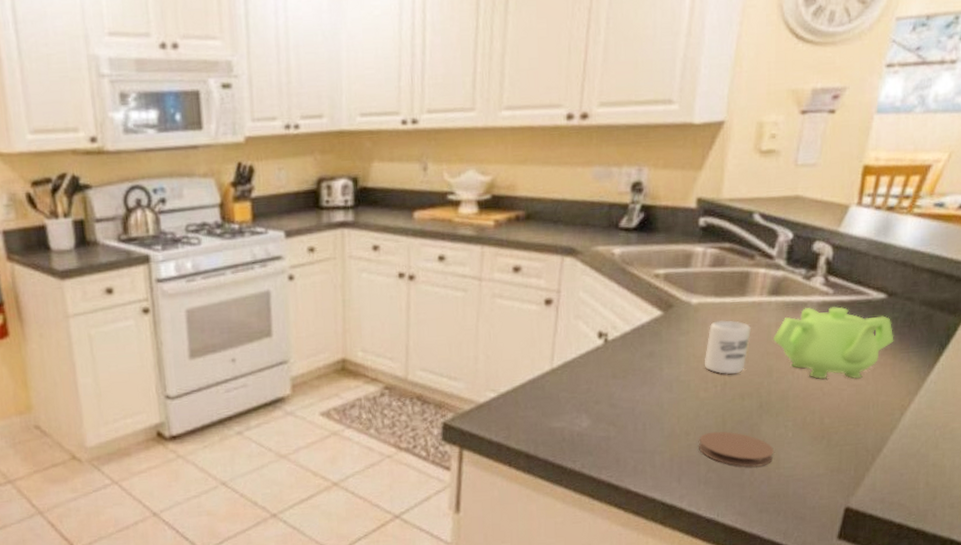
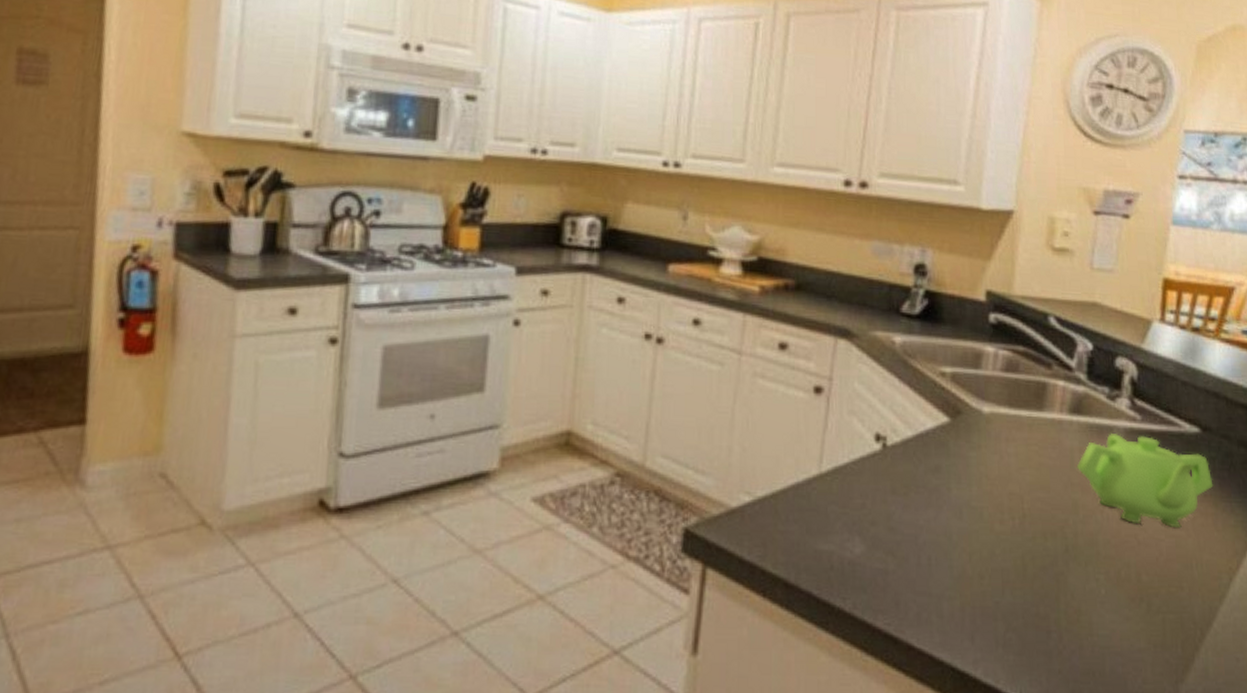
coaster: present [698,430,775,467] -> none [994,577,1086,630]
cup: present [704,320,751,375] -> none [998,437,1051,506]

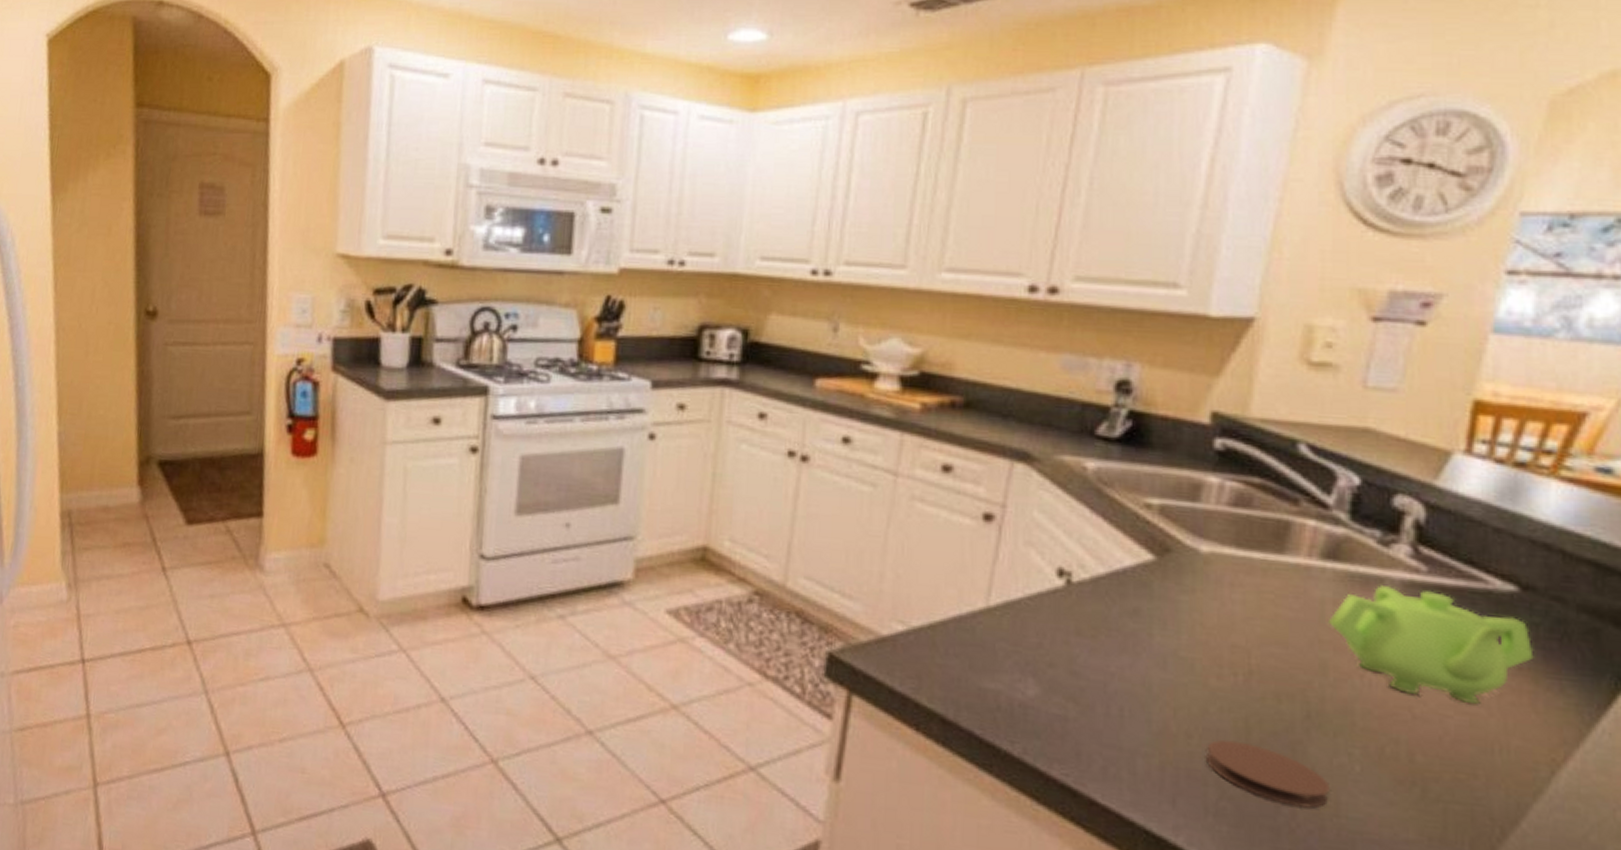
coaster: none [994,577,1086,630] -> present [1205,739,1331,808]

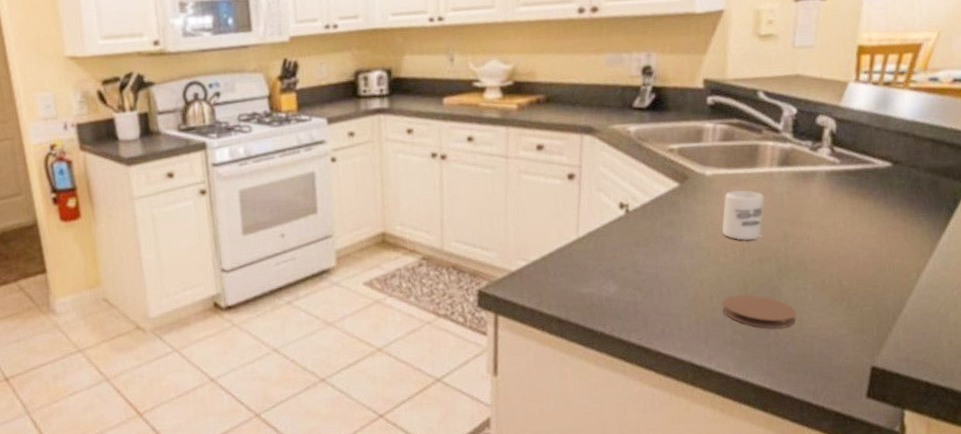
cup: none [1217,581,1293,662] -> present [722,190,764,241]
teapot: present [1327,585,1534,705] -> none [785,175,903,244]

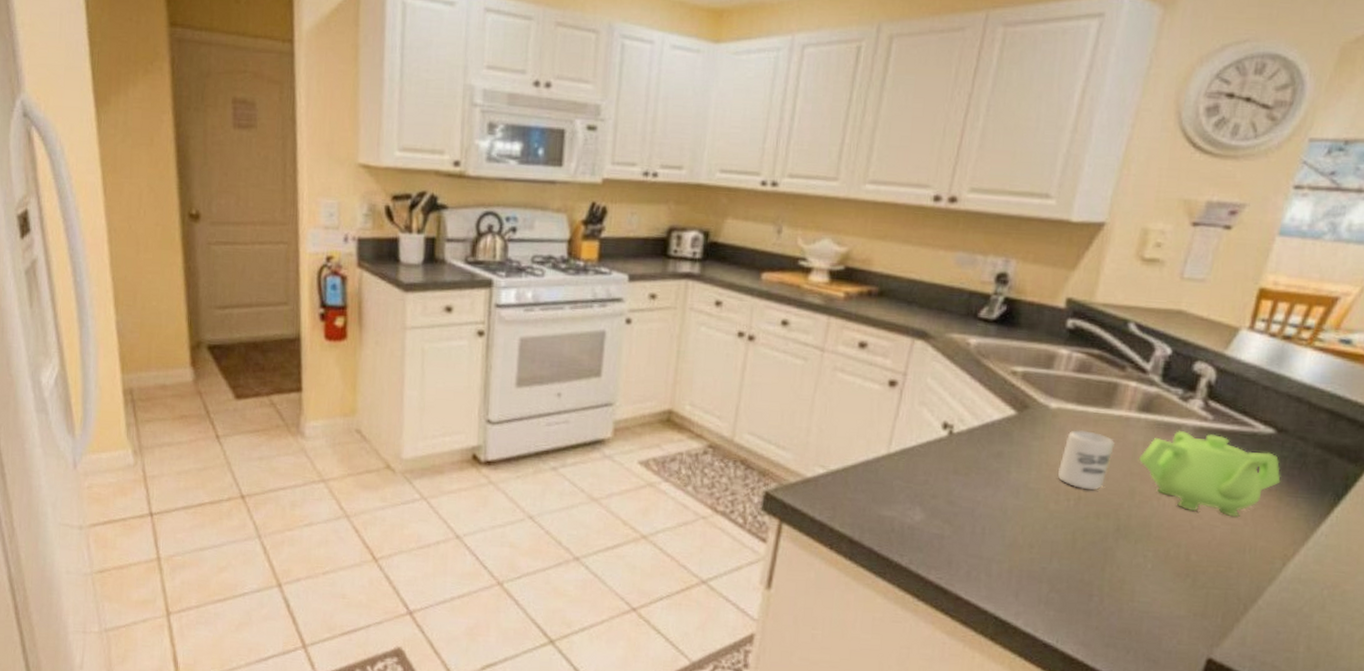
coaster: present [722,294,797,329] -> none [1042,548,1130,596]
teapot: none [785,175,903,244] -> present [1138,431,1281,518]

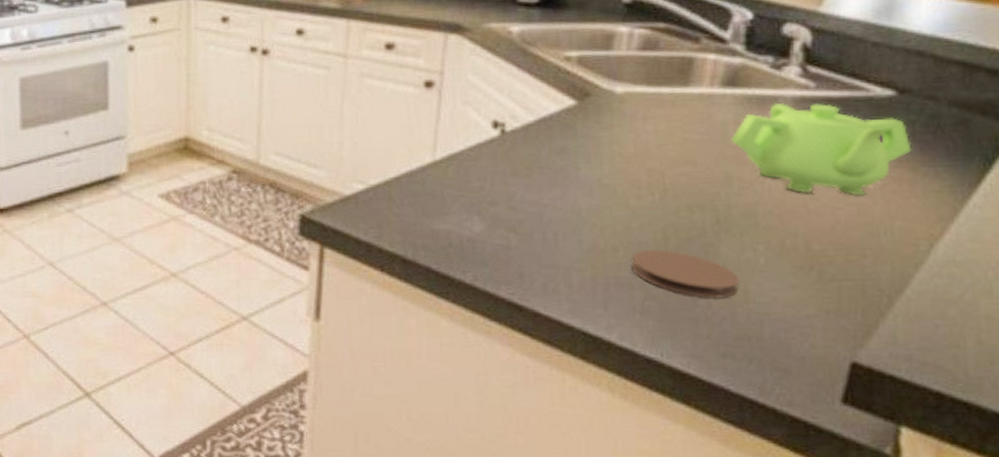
coaster: none [1042,548,1130,596] -> present [630,249,740,298]
cup: present [1057,430,1115,490] -> none [635,114,699,181]

